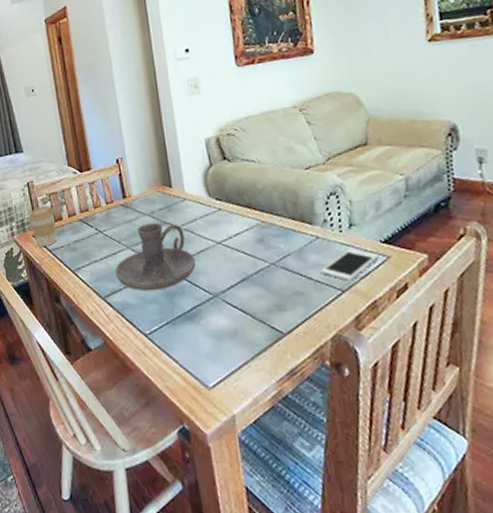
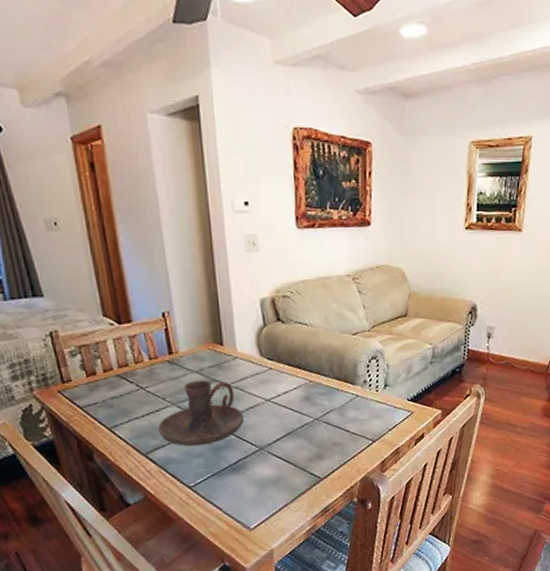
coffee cup: present [28,205,57,247] -> none [51,358,89,403]
cell phone: present [321,249,379,281] -> none [358,406,405,433]

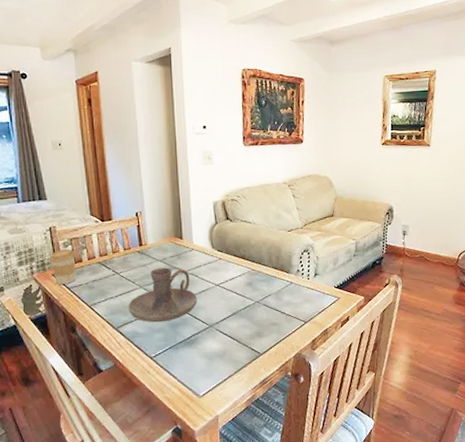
coffee cup: none [51,358,89,403] -> present [49,248,76,285]

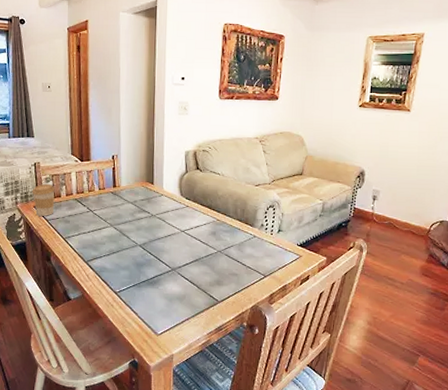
candle holder: present [128,267,197,323] -> none [98,209,162,261]

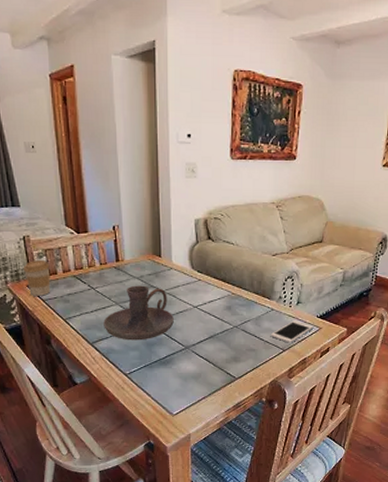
candle holder: none [98,209,162,261] -> present [103,285,174,341]
cell phone: none [253,248,294,270] -> present [271,320,314,343]

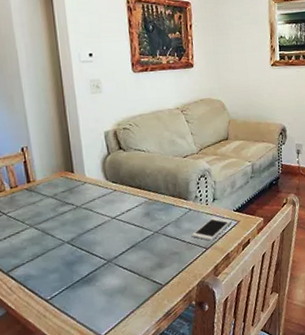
candle holder: present [103,285,174,341] -> none [18,203,93,264]

